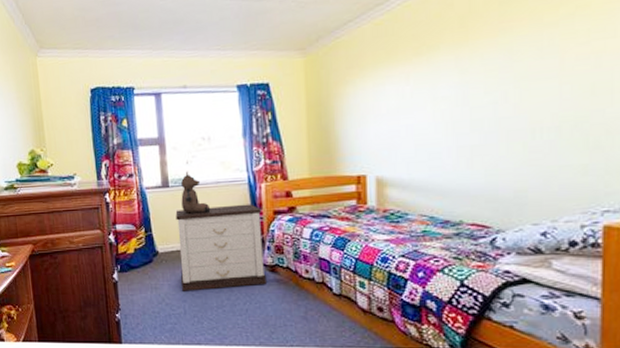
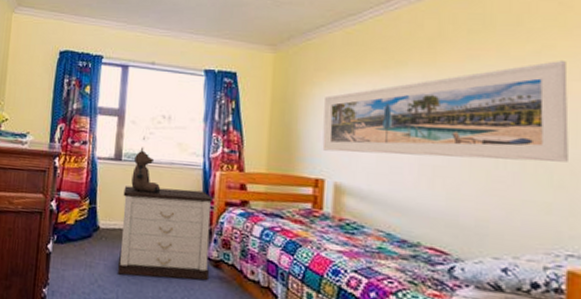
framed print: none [359,19,604,147] -> present [322,61,569,162]

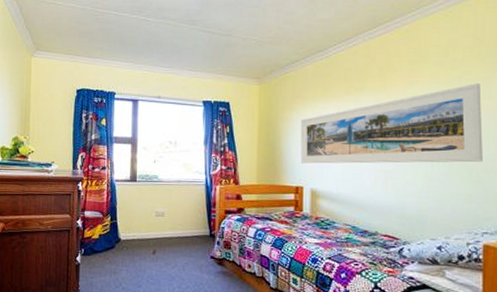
nightstand: present [118,186,212,280] -> none [139,202,214,278]
teddy bear: present [131,147,161,194] -> none [146,169,171,207]

